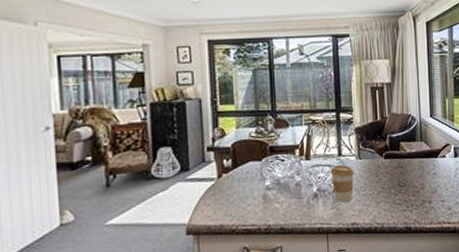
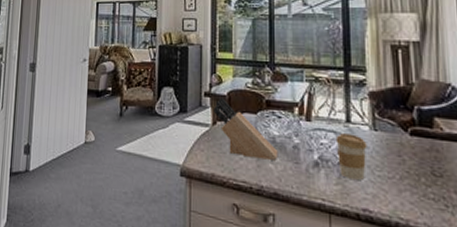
knife block: none [218,151,283,203] -> present [214,98,278,160]

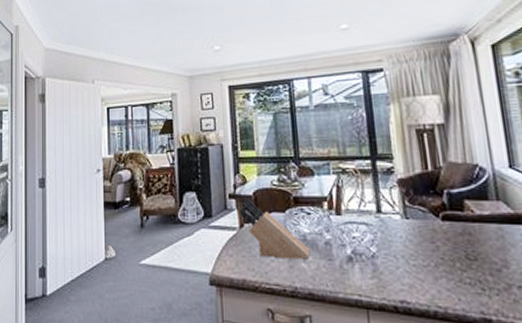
coffee cup: present [335,133,367,180] -> none [367,224,401,271]

